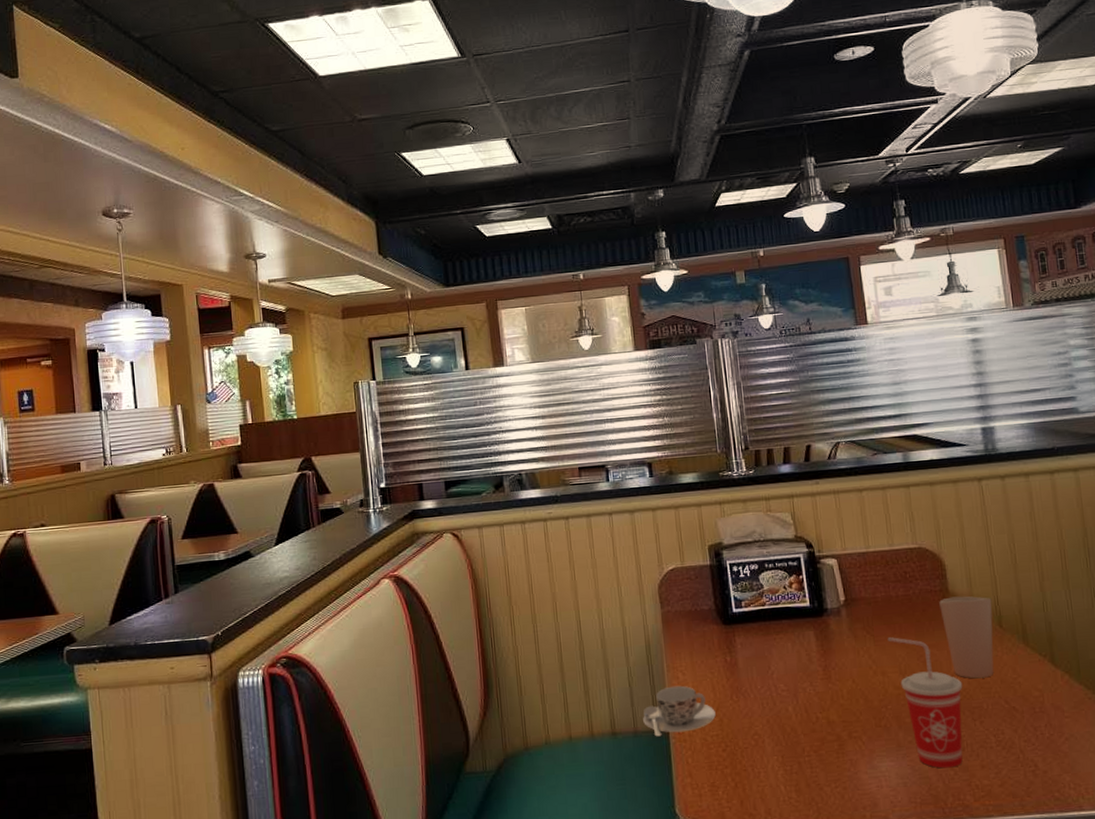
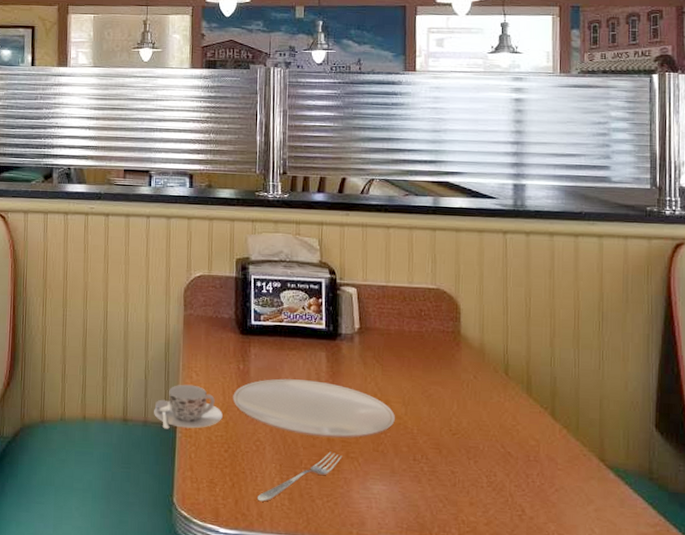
plate: none [723,662,894,722] -> present [233,378,395,439]
fork: none [762,734,845,798] -> present [257,451,343,502]
beverage cup: present [887,636,963,768] -> none [395,368,462,500]
cup: present [939,596,994,679] -> none [450,339,501,421]

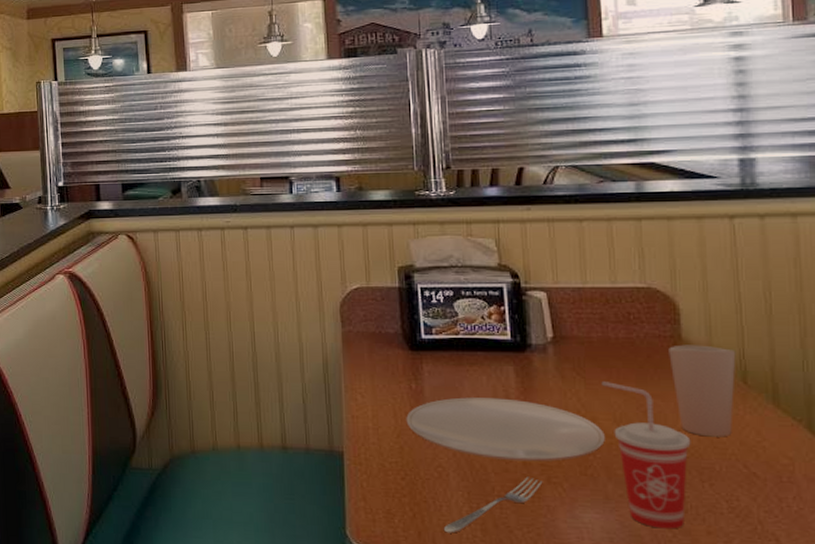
teacup: present [154,384,223,429] -> none [316,407,396,457]
beverage cup: none [395,368,462,500] -> present [601,380,691,529]
cup: none [450,339,501,421] -> present [669,345,736,437]

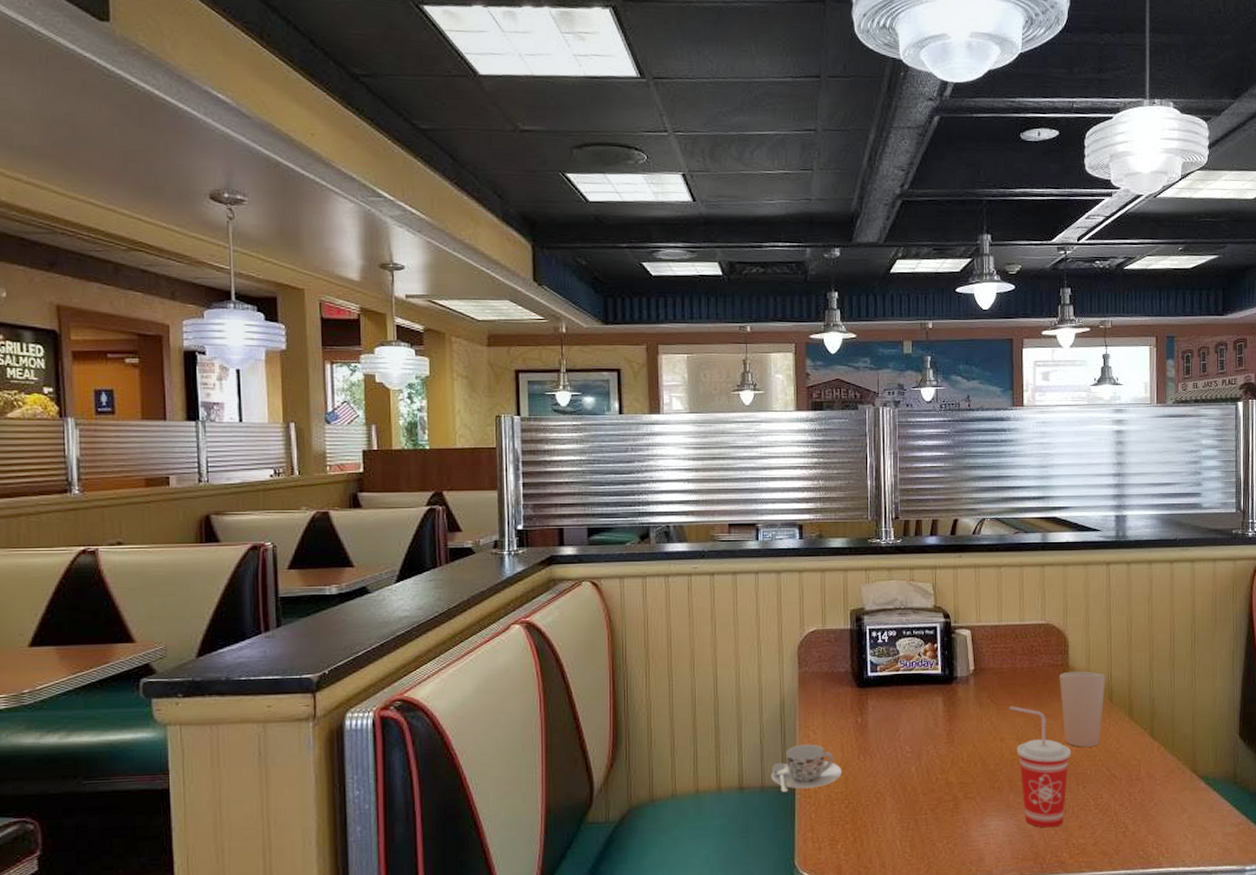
teacup: none [316,407,396,457] -> present [771,744,842,793]
plate: present [406,397,605,462] -> none [852,726,1010,782]
fork: present [443,476,543,533] -> none [878,794,961,853]

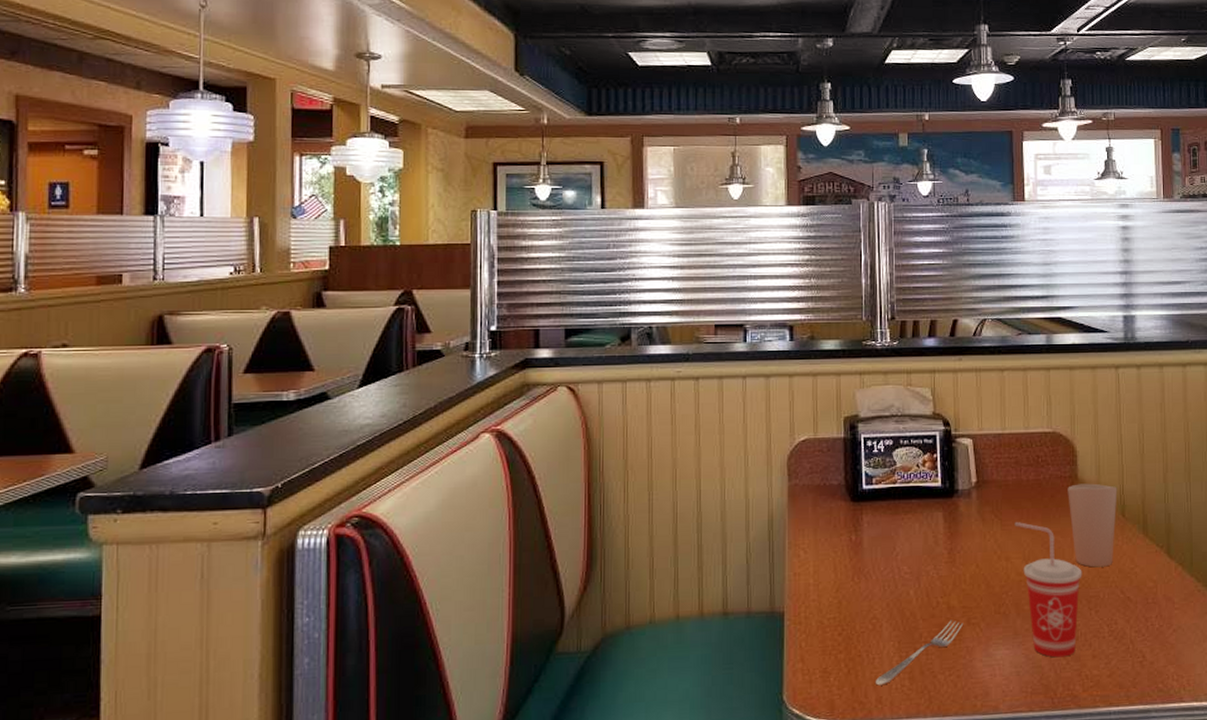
teacup: present [771,744,842,793] -> none [758,564,835,618]
fork: none [878,794,961,853] -> present [875,620,964,686]

